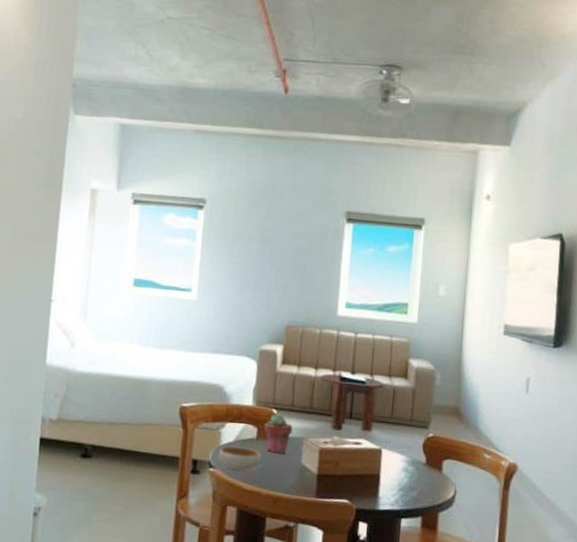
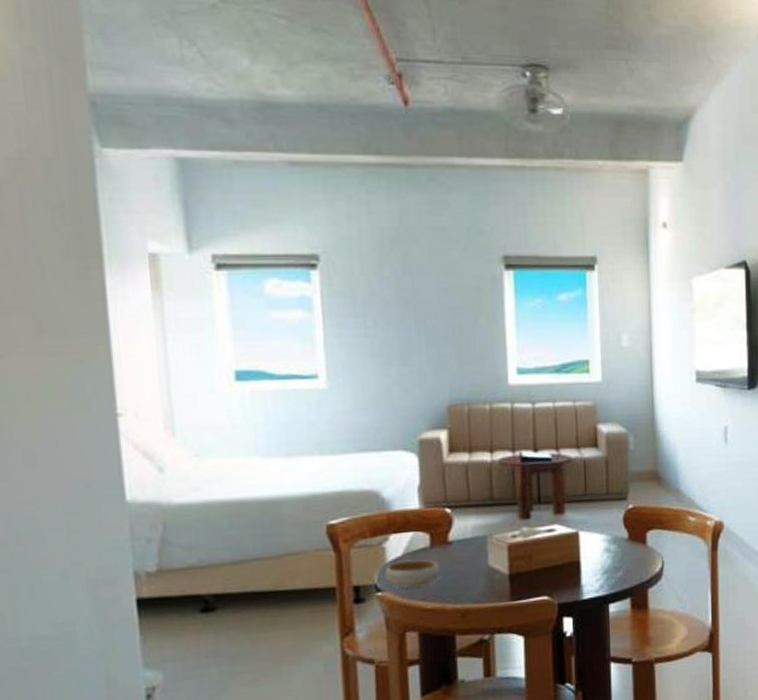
potted succulent: present [264,414,293,453] -> none [438,513,473,559]

